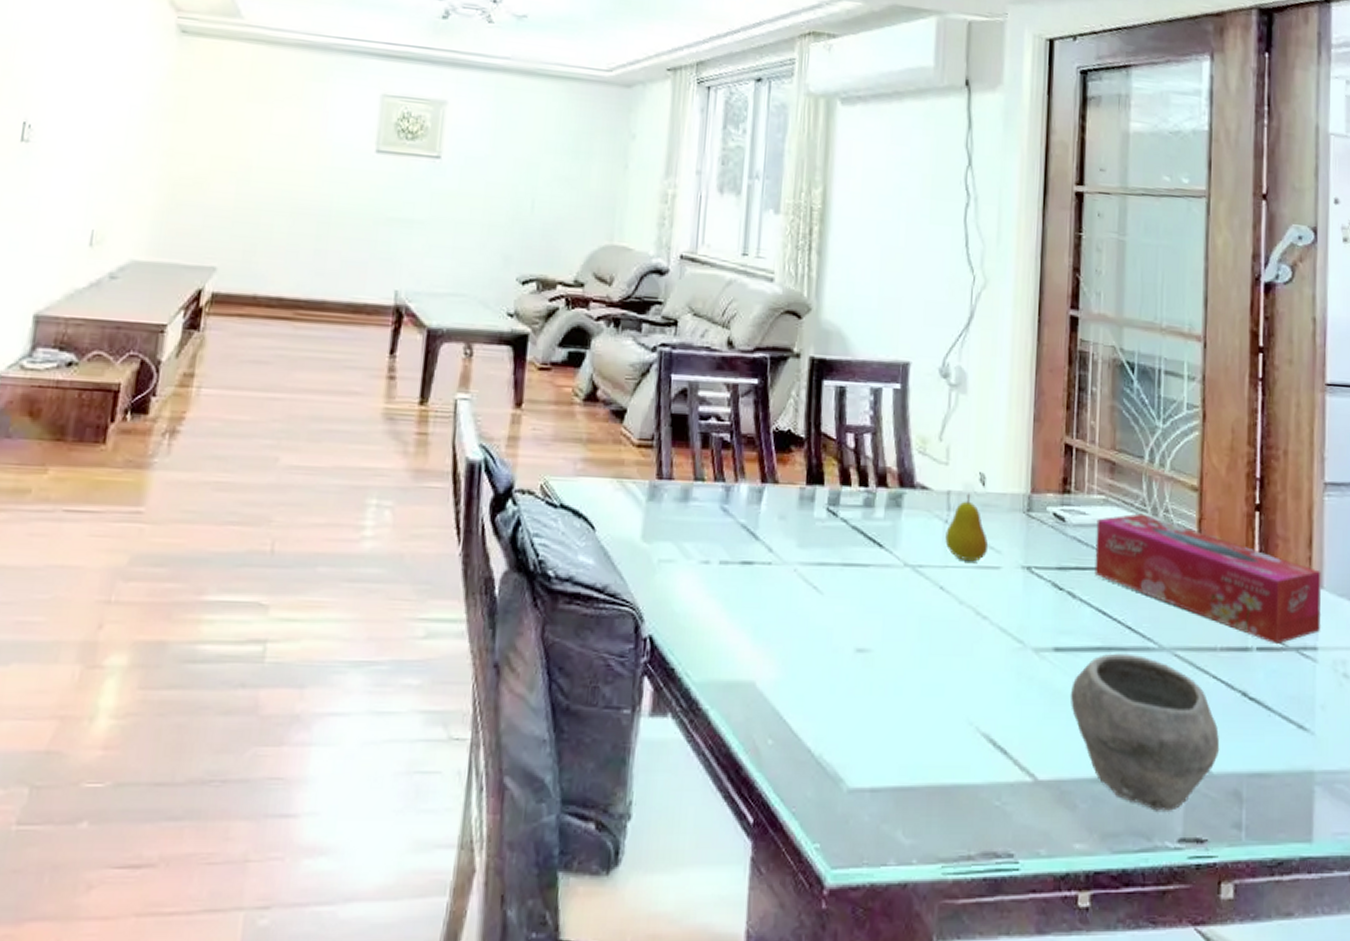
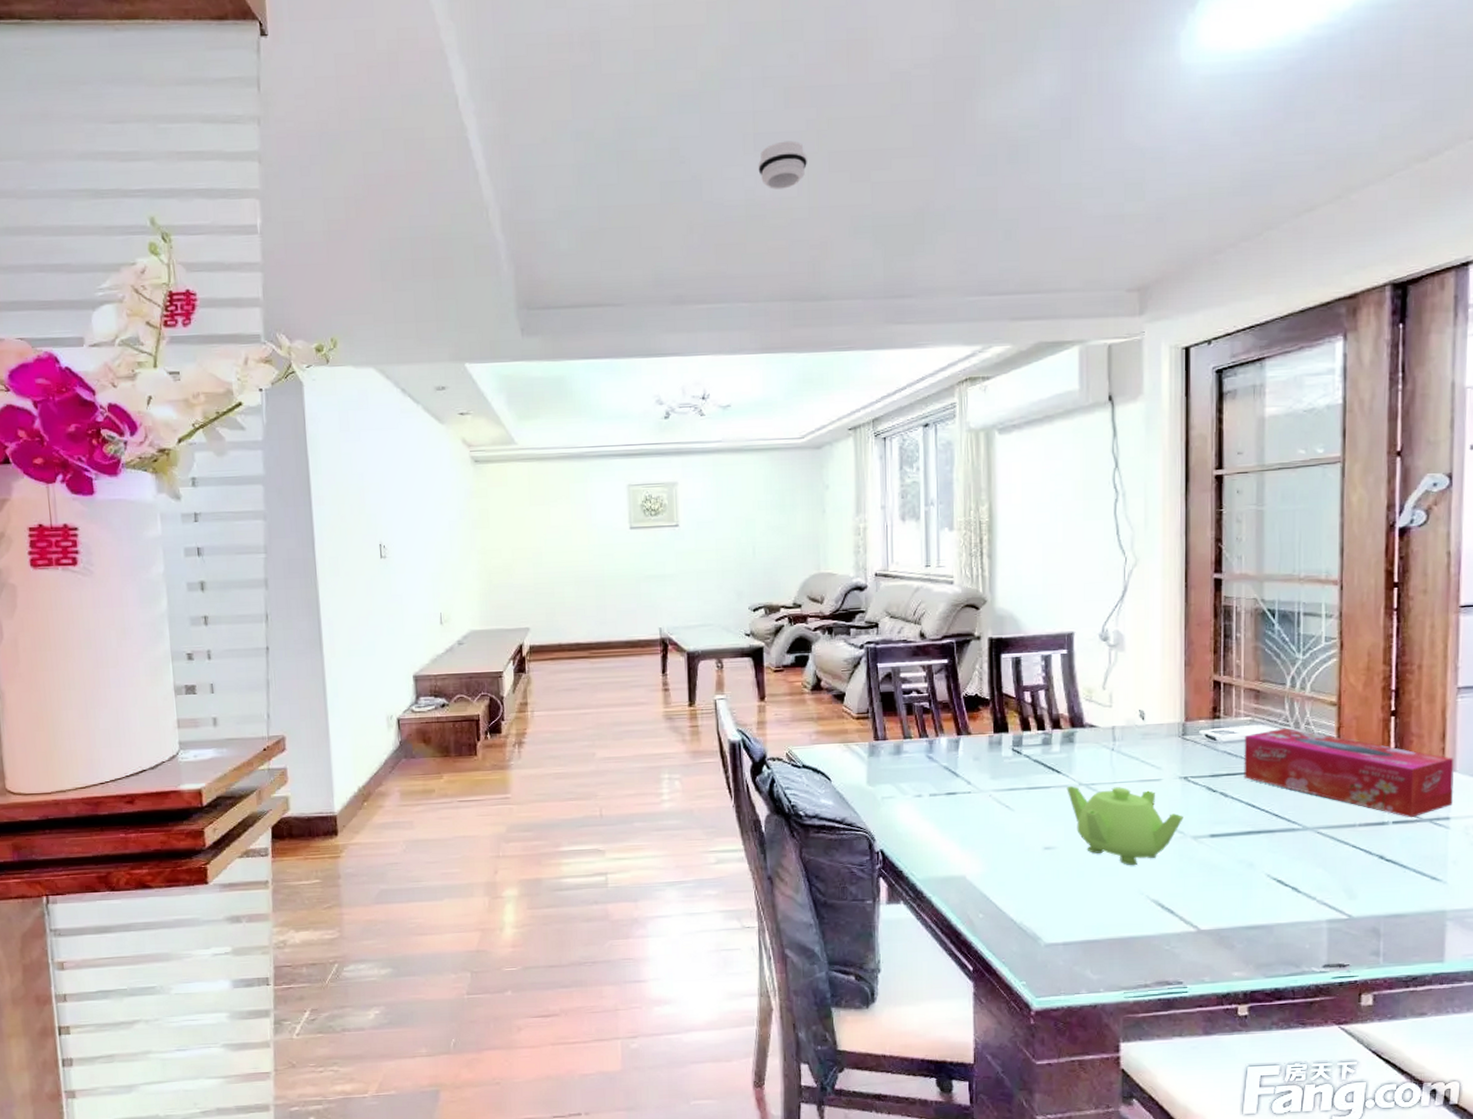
teapot: none [888,565,1024,684] -> present [1066,785,1183,866]
fruit: present [945,493,989,562] -> none [1113,726,1150,778]
bowl: present [1070,653,1220,811] -> none [1225,834,1359,946]

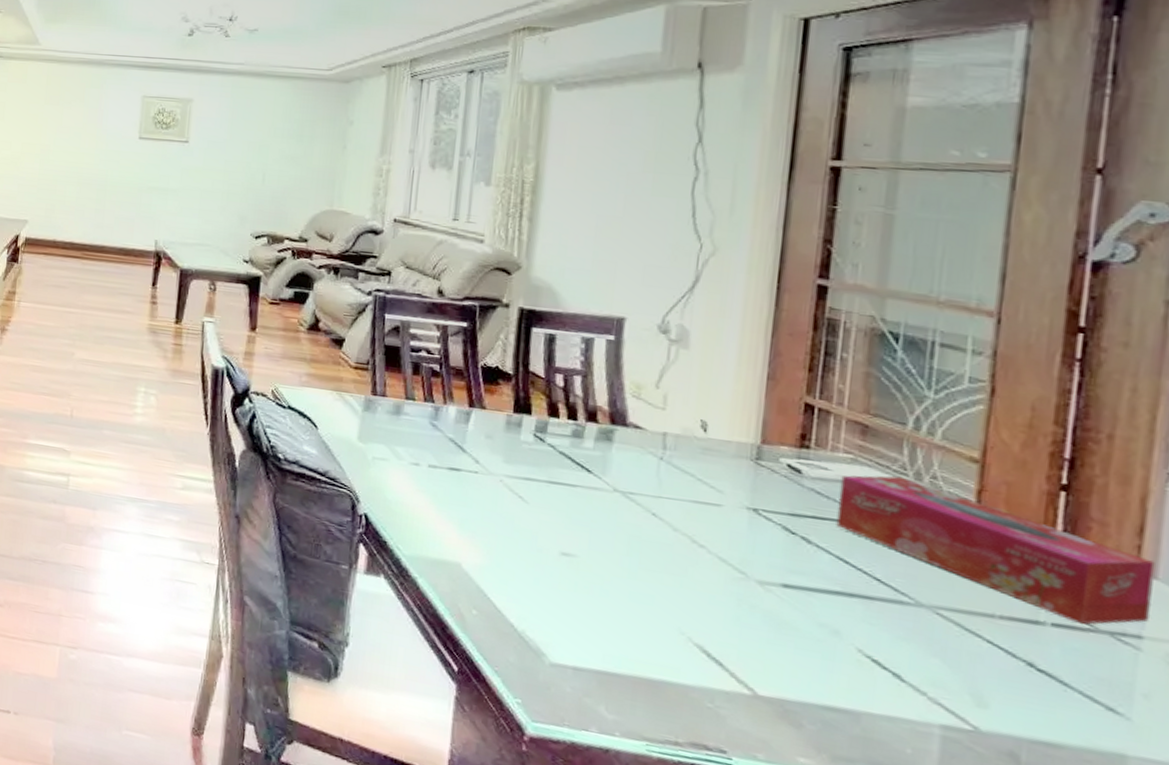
teapot: present [1066,785,1183,866] -> none [597,489,748,599]

